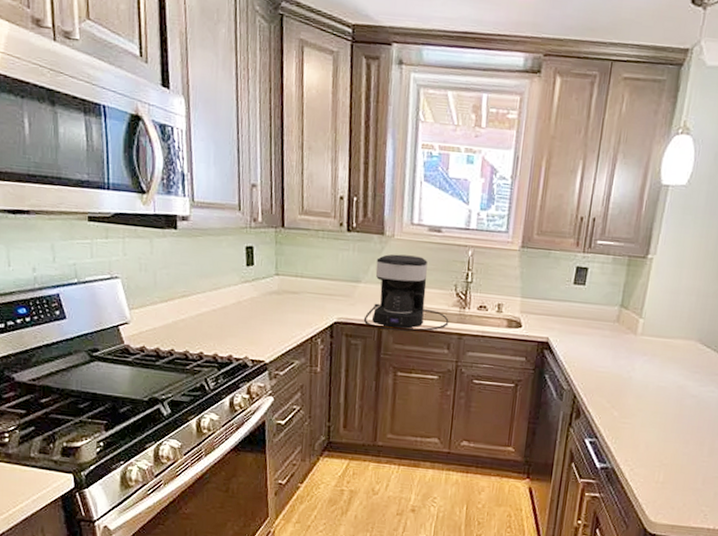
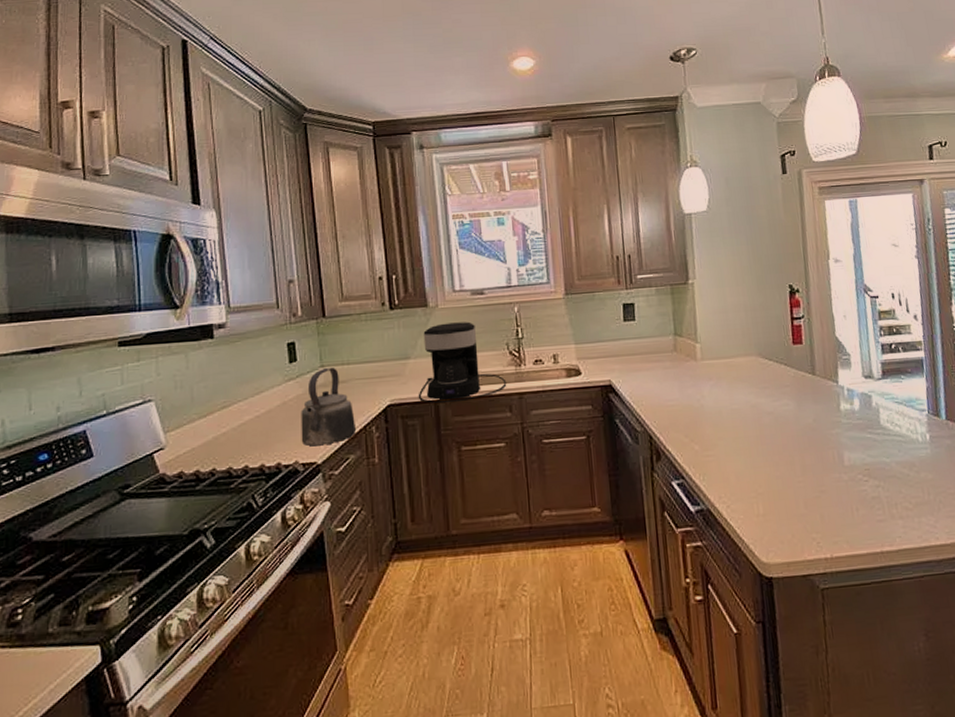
kettle: none [252,277,304,348] -> present [301,368,357,447]

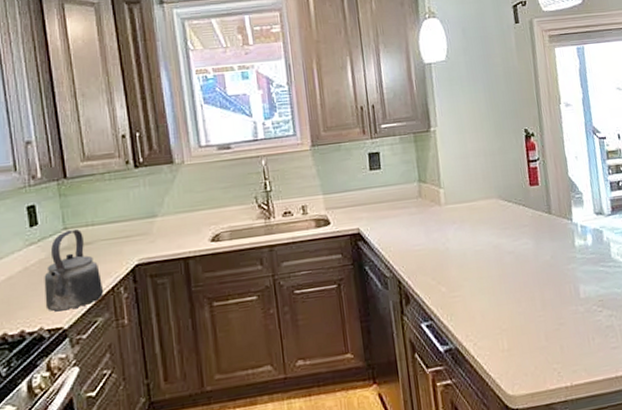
coffee maker: present [418,321,507,404] -> none [166,177,257,261]

